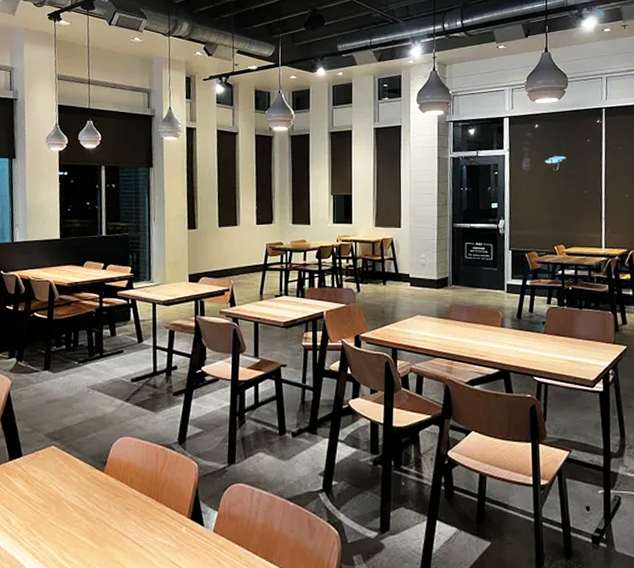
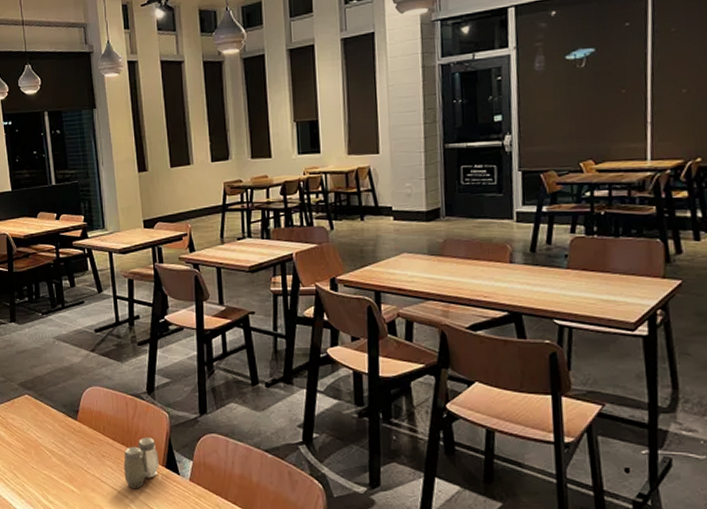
salt and pepper shaker: none [148,488,185,542] -> present [124,437,159,488]

